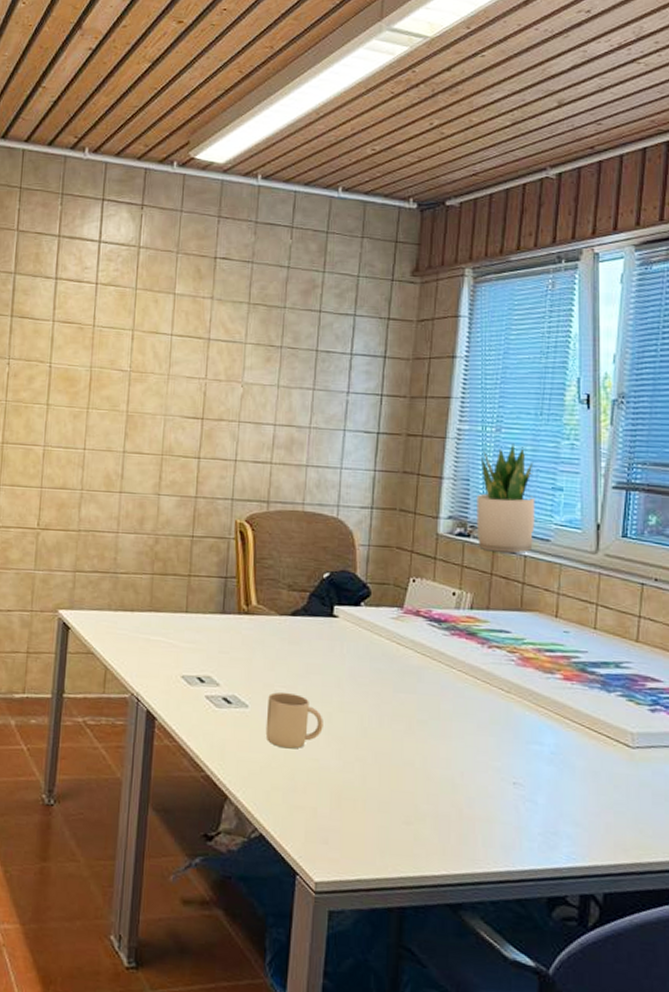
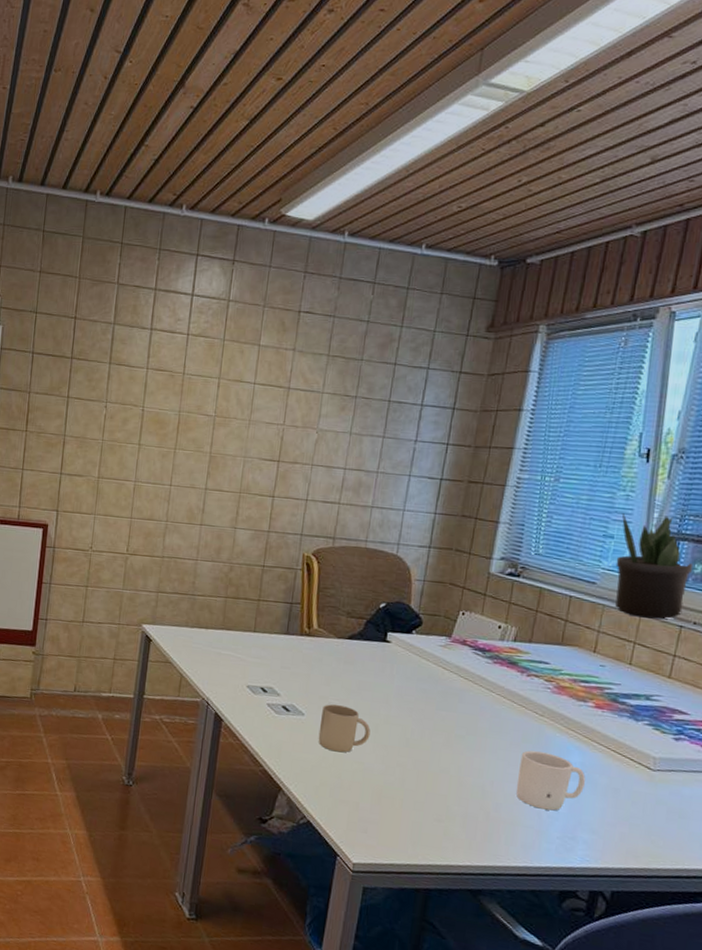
planter: present [476,443,535,553] -> none [527,493,589,594]
mug: none [488,733,561,802] -> present [516,750,585,811]
planter: none [568,463,646,577] -> present [615,513,692,619]

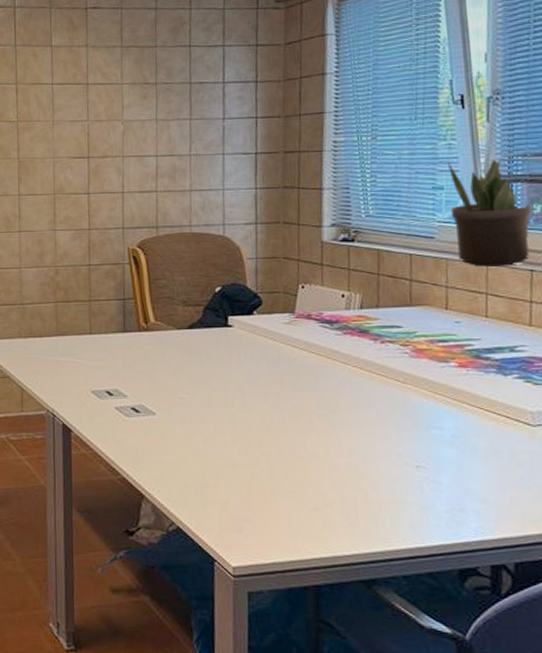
mug: present [318,704,371,753] -> none [173,399,228,449]
mug: present [516,750,585,811] -> none [390,421,464,483]

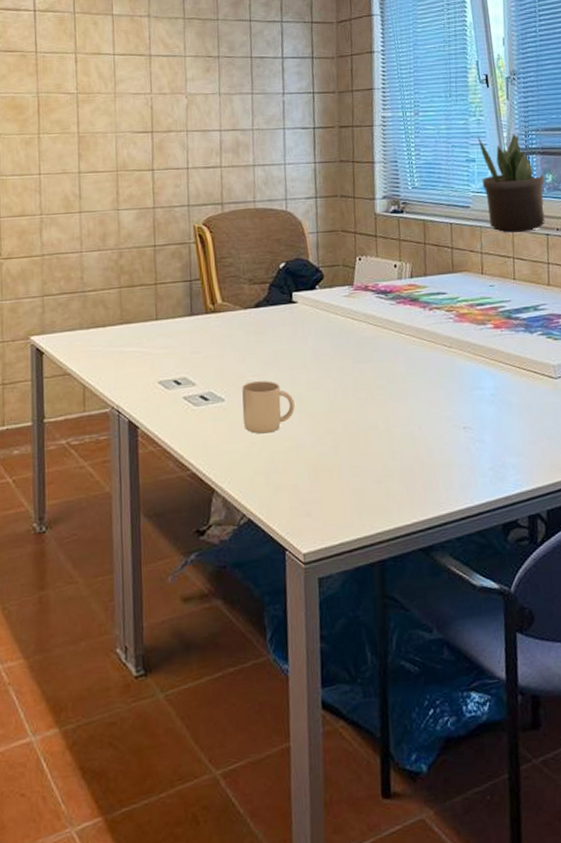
mug: none [173,399,228,449] -> present [242,381,295,434]

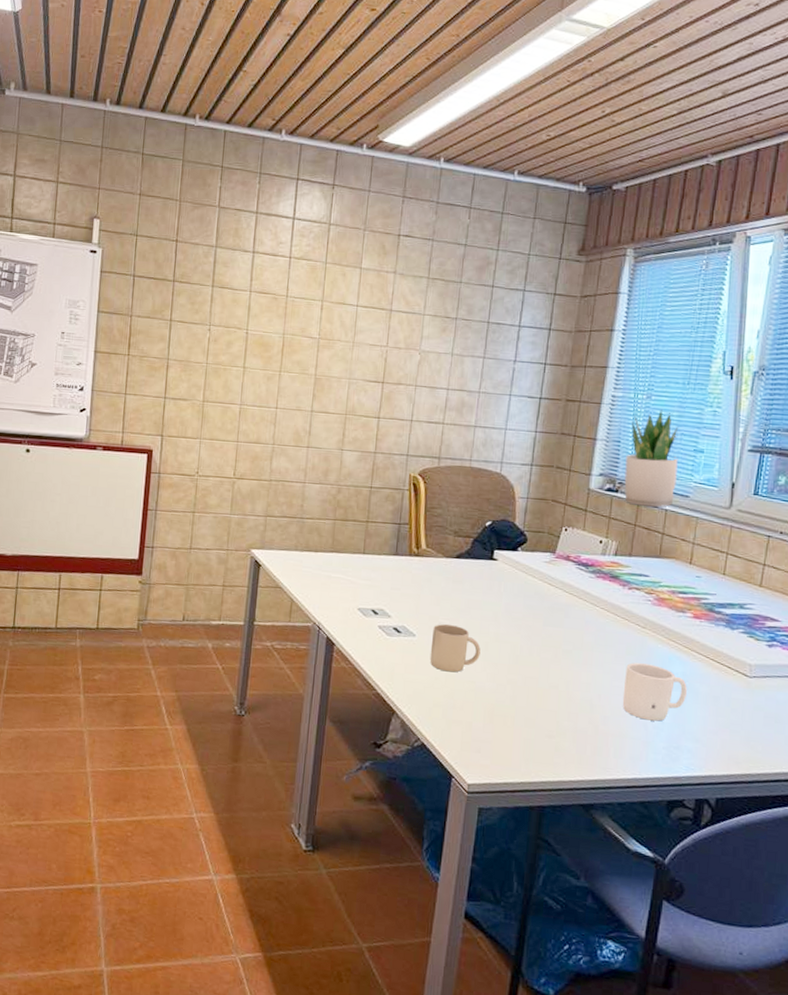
planter: none [404,125,457,223] -> present [624,410,680,507]
mug: none [440,383,502,444] -> present [622,662,687,721]
planter: present [477,133,546,233] -> none [706,428,777,530]

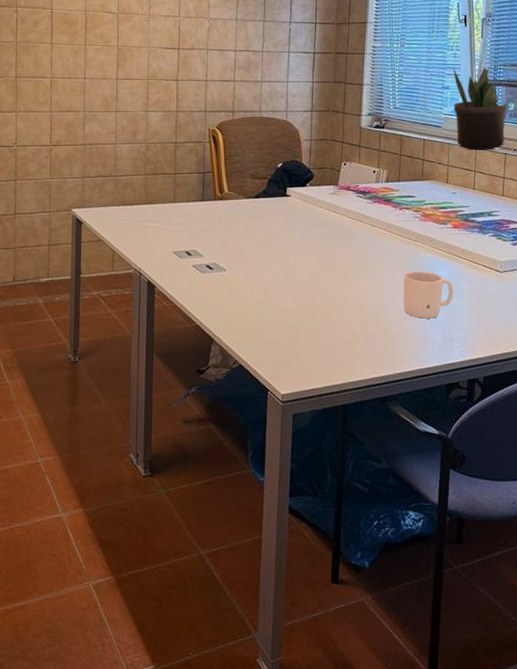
mug: present [430,624,481,673] -> none [240,257,283,299]
planter: present [624,410,680,507] -> none [388,55,430,138]
planter: none [706,428,777,530] -> present [452,67,507,150]

